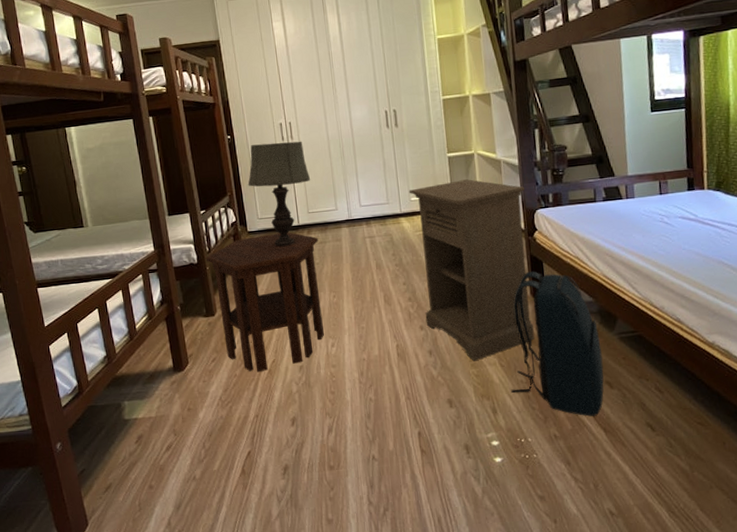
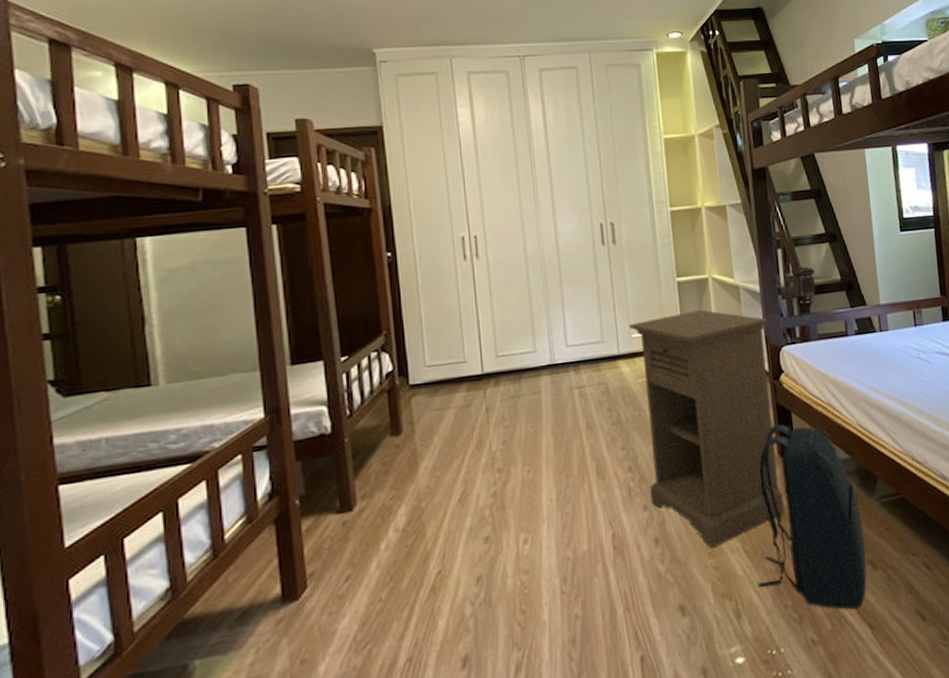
side table: present [205,232,324,372] -> none [344,383,513,592]
table lamp: present [248,141,311,246] -> none [413,260,502,404]

